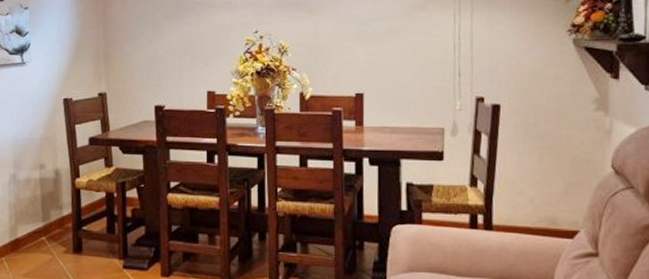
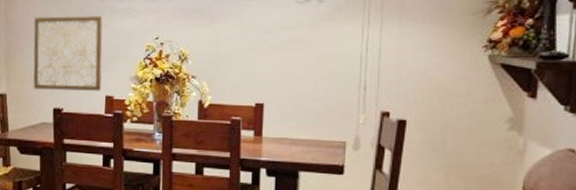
wall art: none [131,11,202,88] -> present [33,15,103,92]

